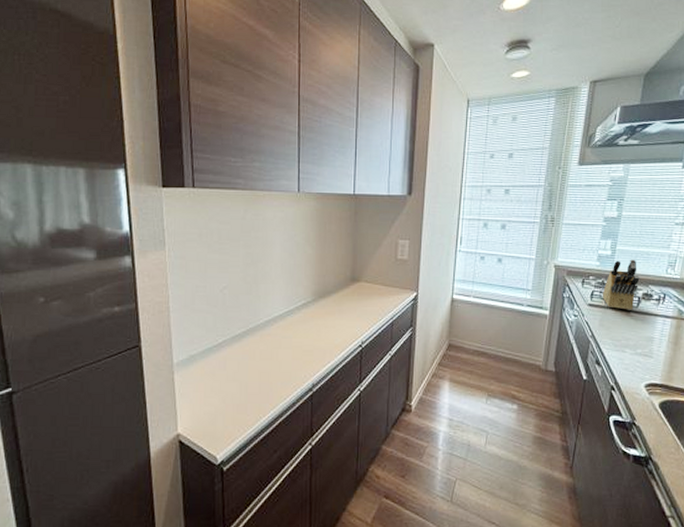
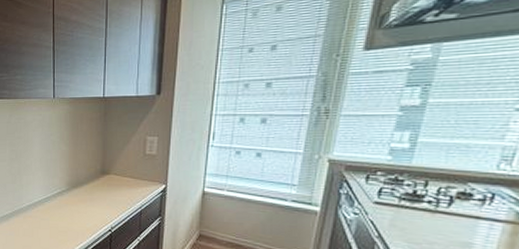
knife block: present [602,259,640,310] -> none [394,153,453,211]

